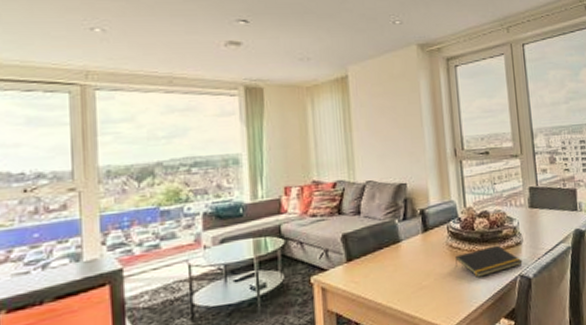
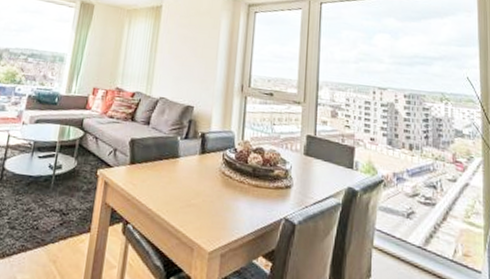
notepad: present [454,245,523,277] -> none [223,182,290,210]

